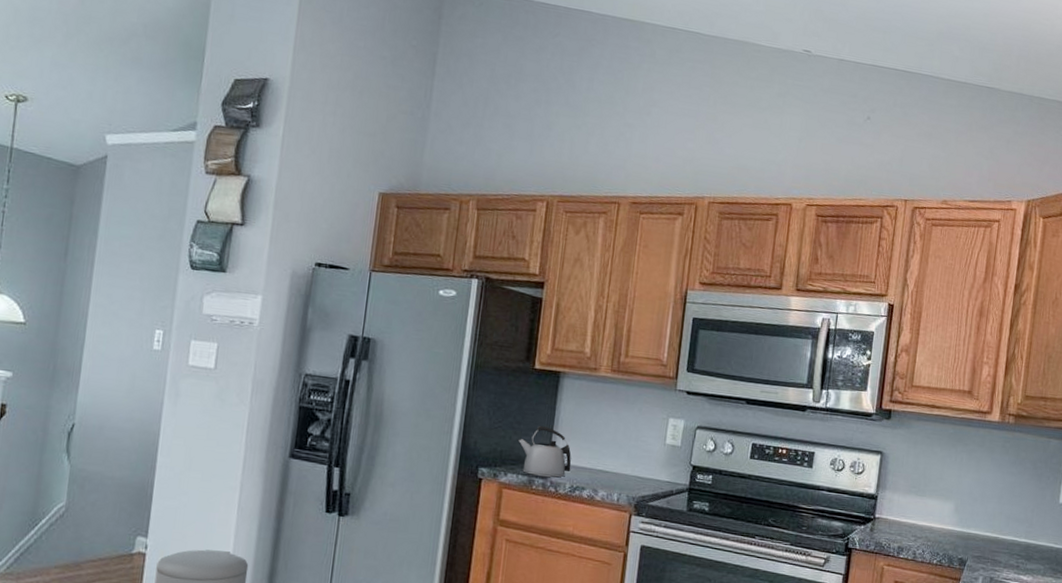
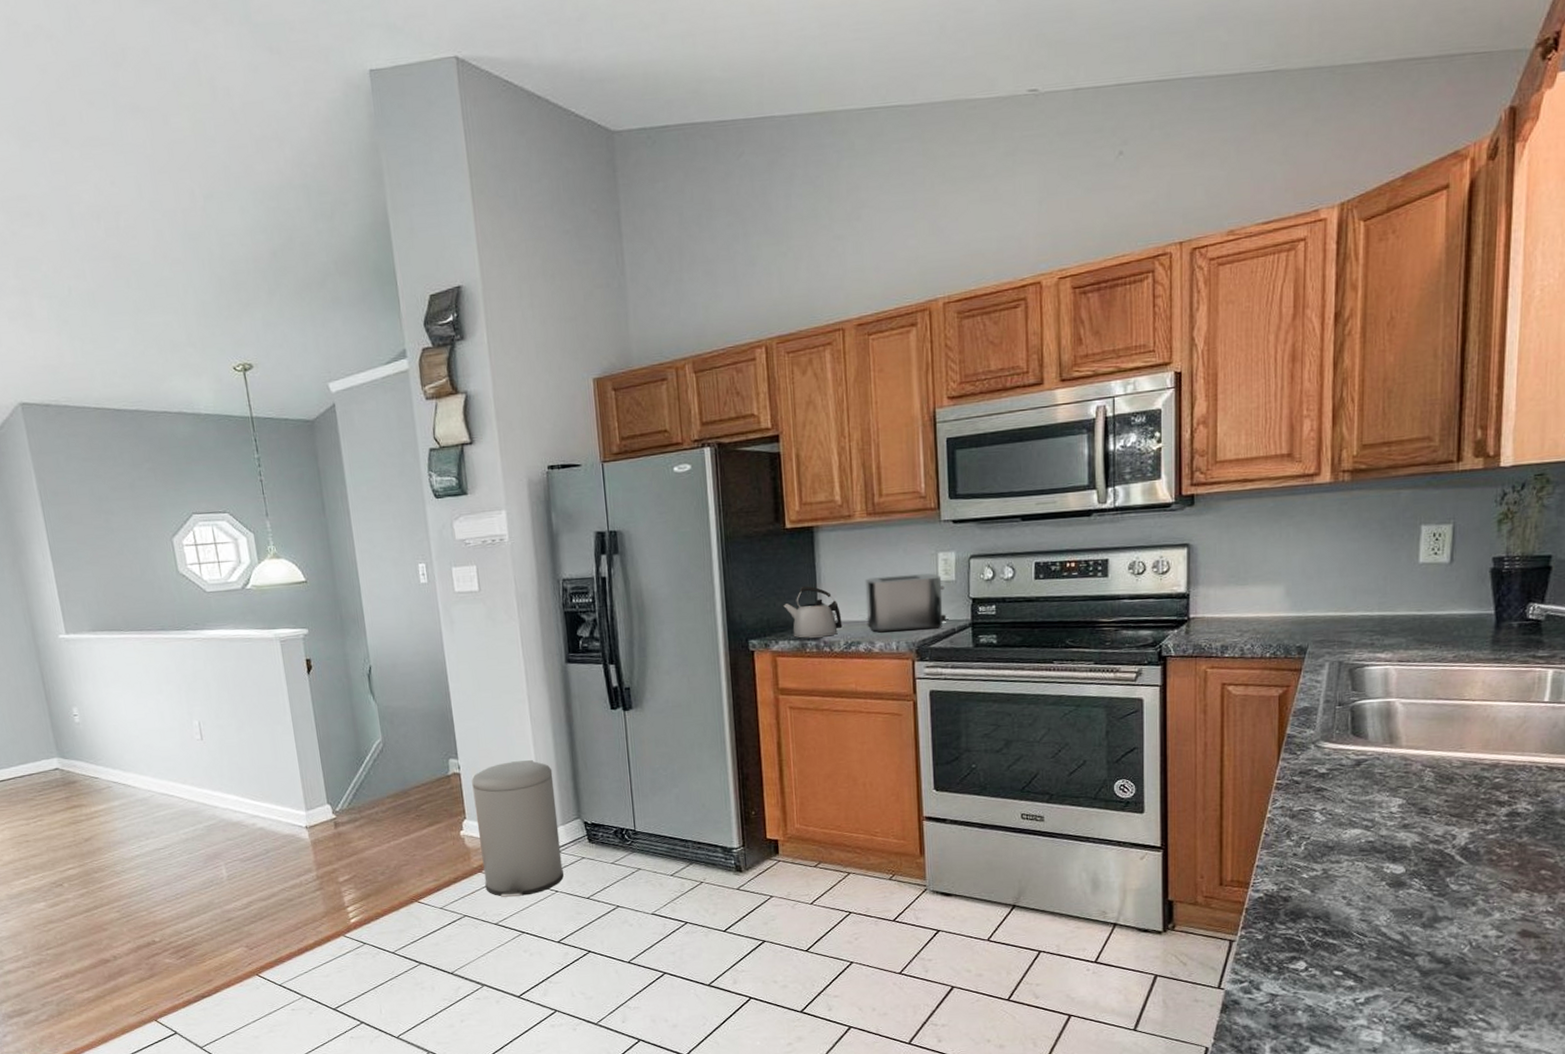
toaster: none [594,429,670,488] -> present [865,573,946,633]

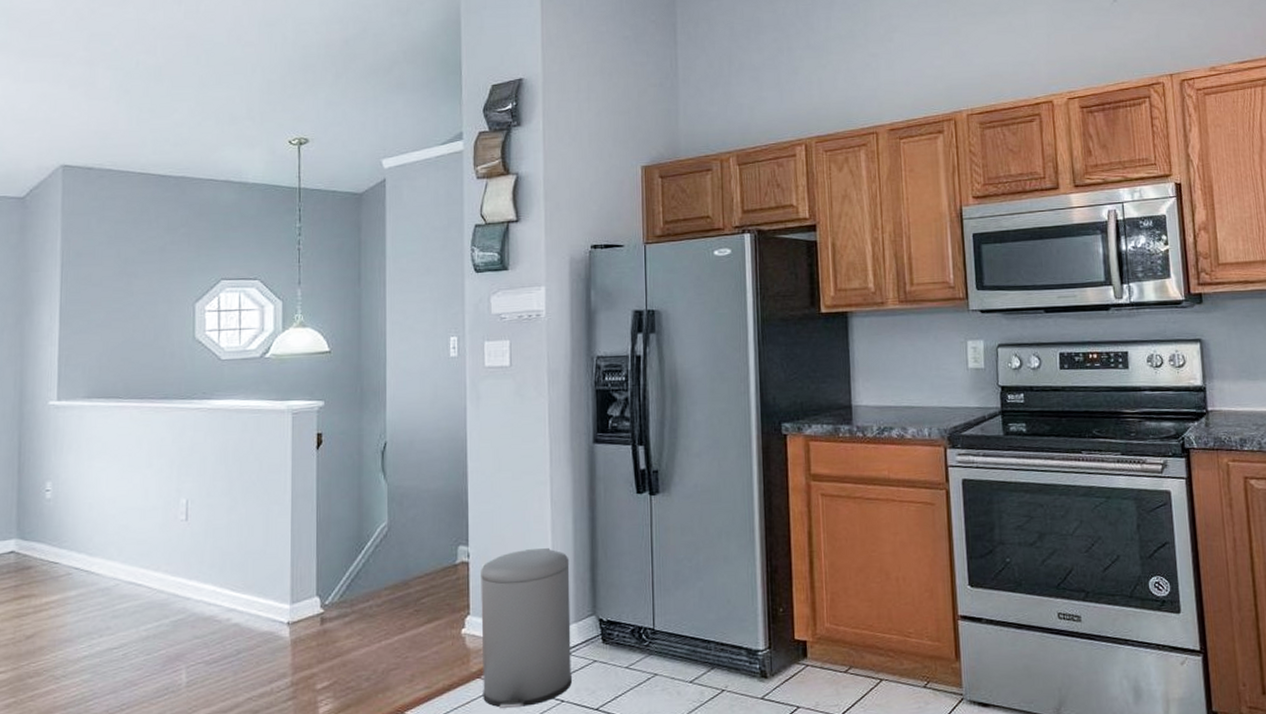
kettle: present [783,585,843,640] -> none [817,369,875,425]
toaster: present [865,573,946,633] -> none [897,361,977,419]

